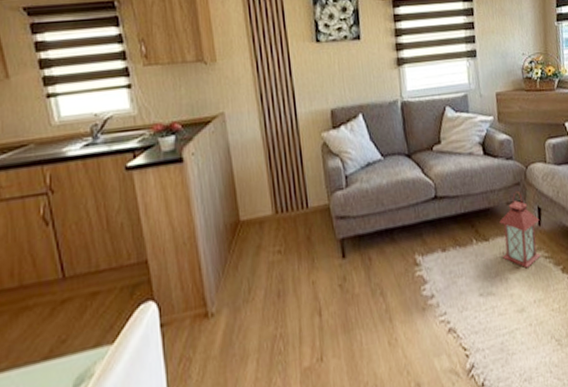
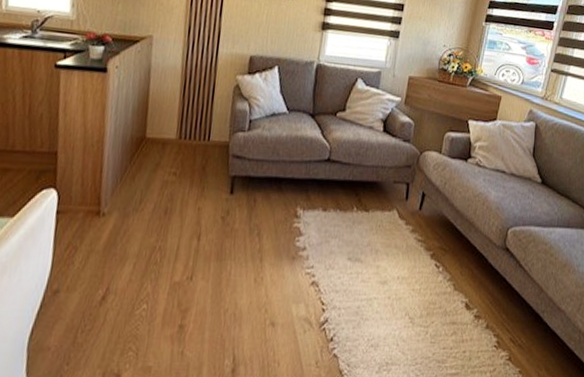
lantern: present [499,190,541,268] -> none [378,172,422,246]

